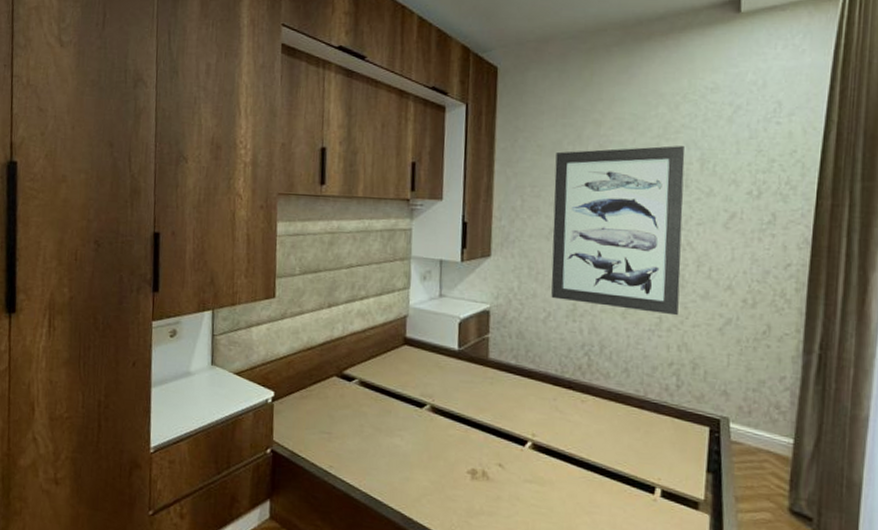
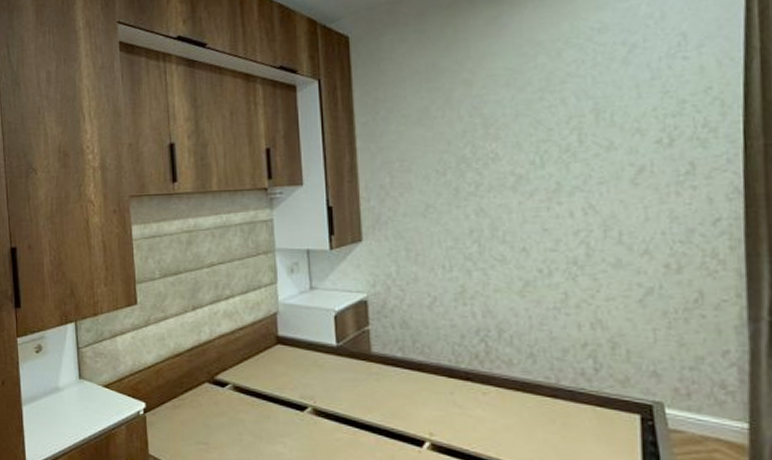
wall art: present [551,146,685,316] -> none [424,97,587,289]

